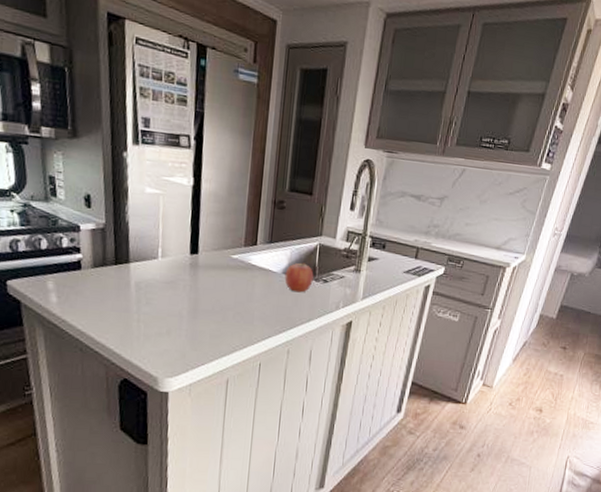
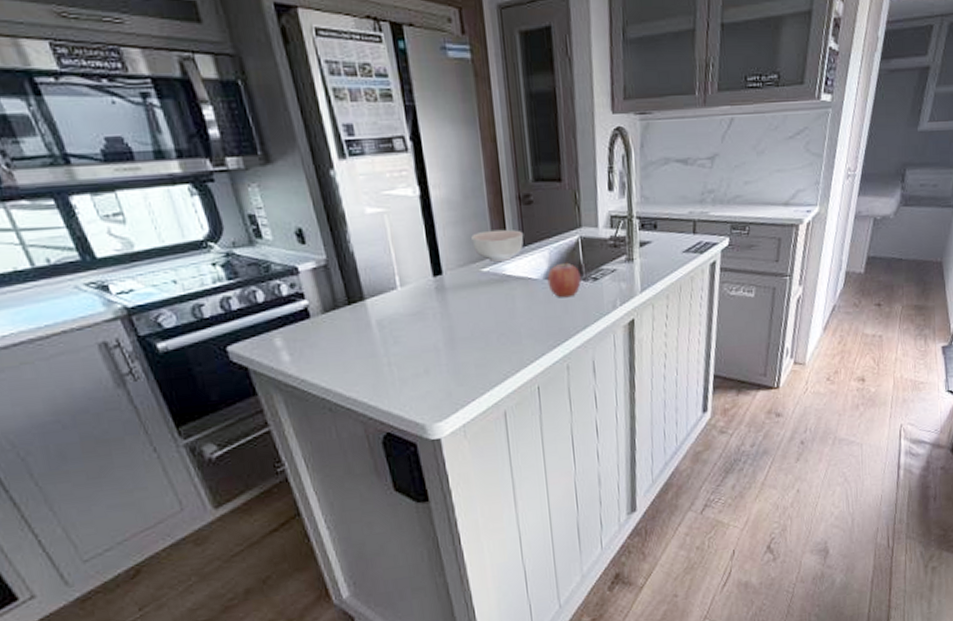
bowl: none [228,224,273,253] -> present [471,229,524,263]

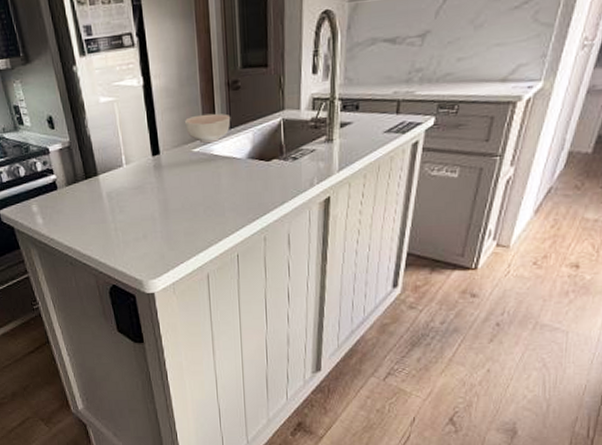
fruit: present [547,262,581,298] -> none [250,143,281,176]

